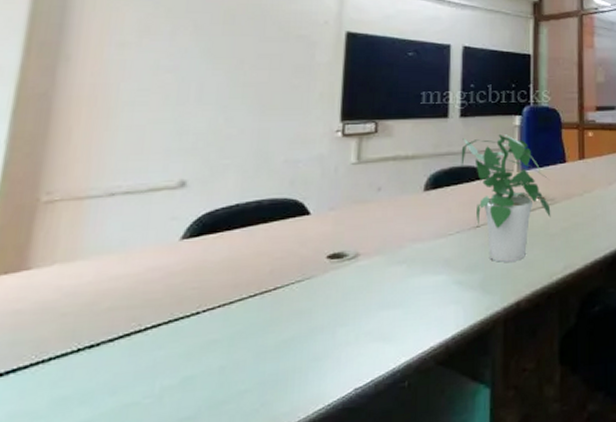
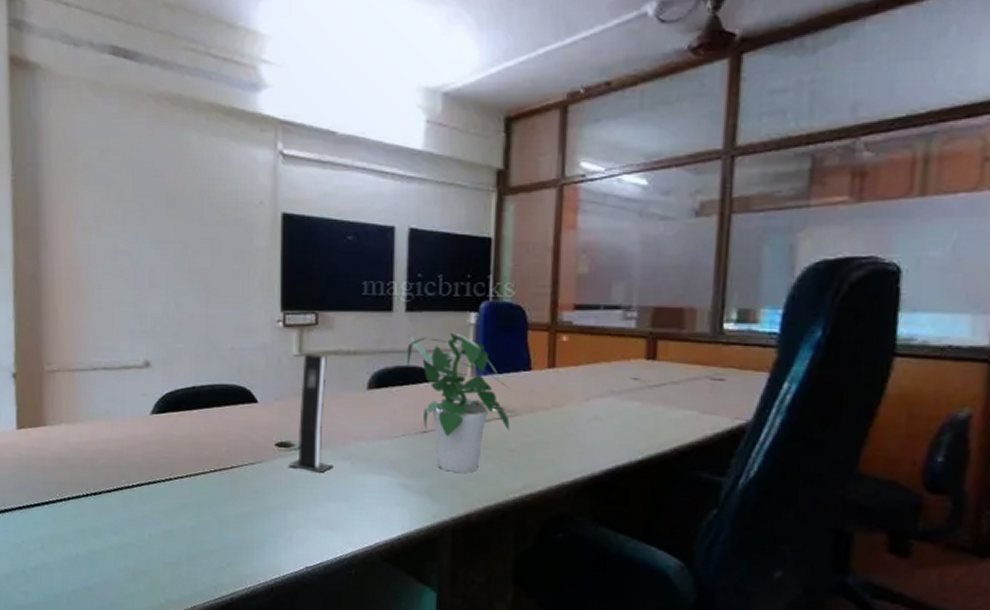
speaker: none [341,160,388,282] -> present [289,352,333,474]

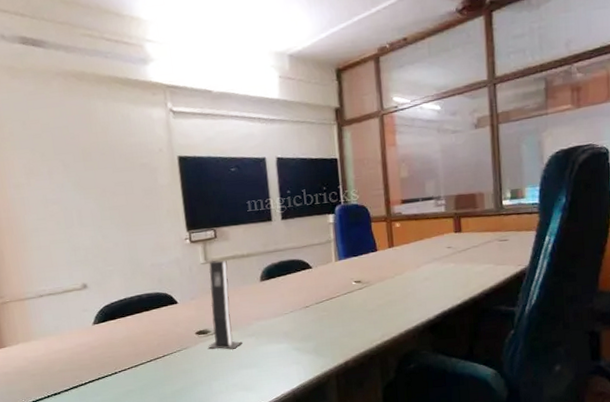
potted plant: present [406,333,510,473] -> none [286,231,368,333]

